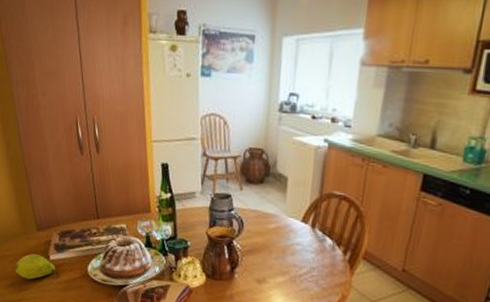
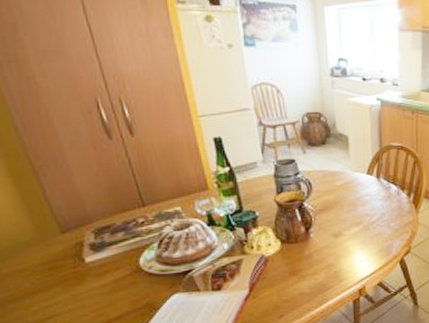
fruit: present [15,254,58,280] -> none [34,260,101,292]

